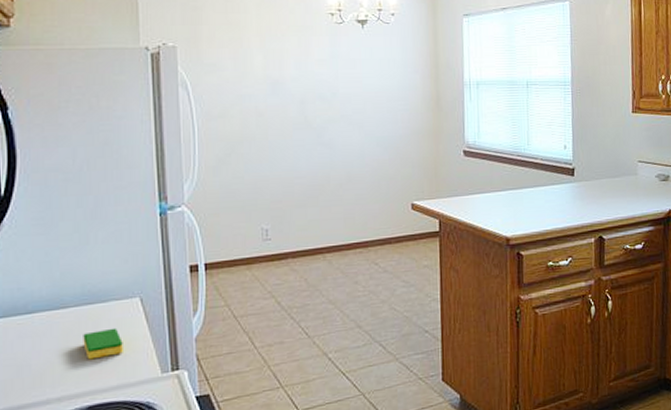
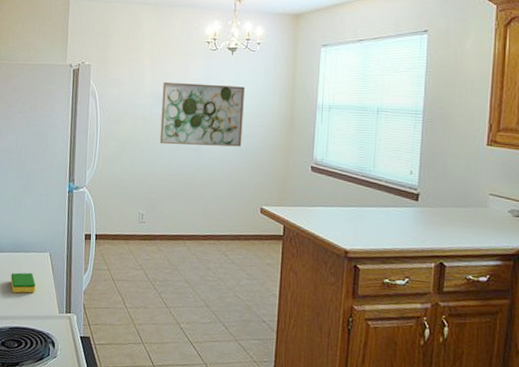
wall art: none [278,64,383,141] -> present [159,81,245,147]

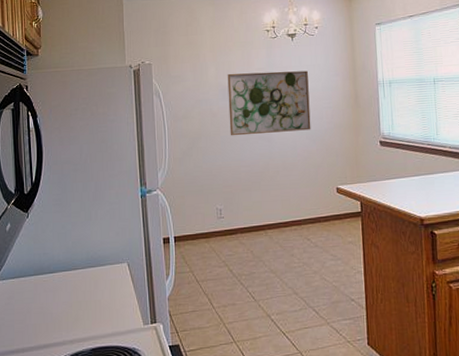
dish sponge: present [10,272,36,294] -> none [88,286,116,311]

